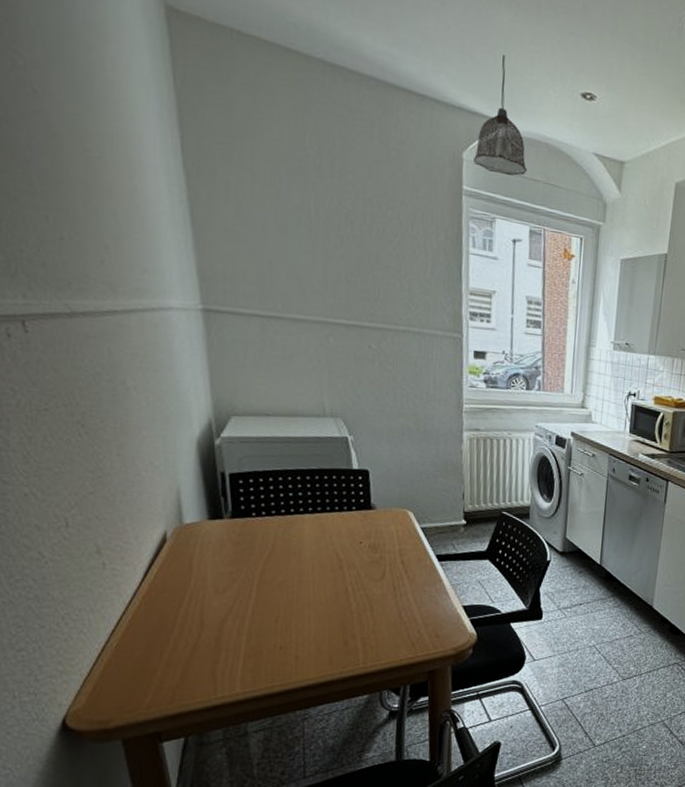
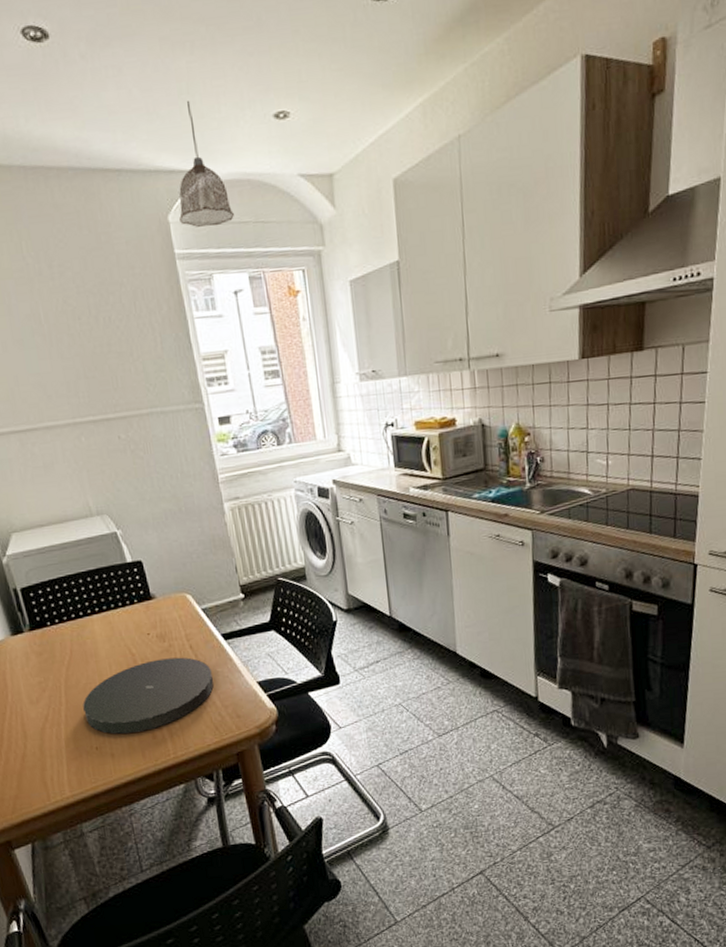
plate: none [274,569,419,638] -> present [83,657,214,734]

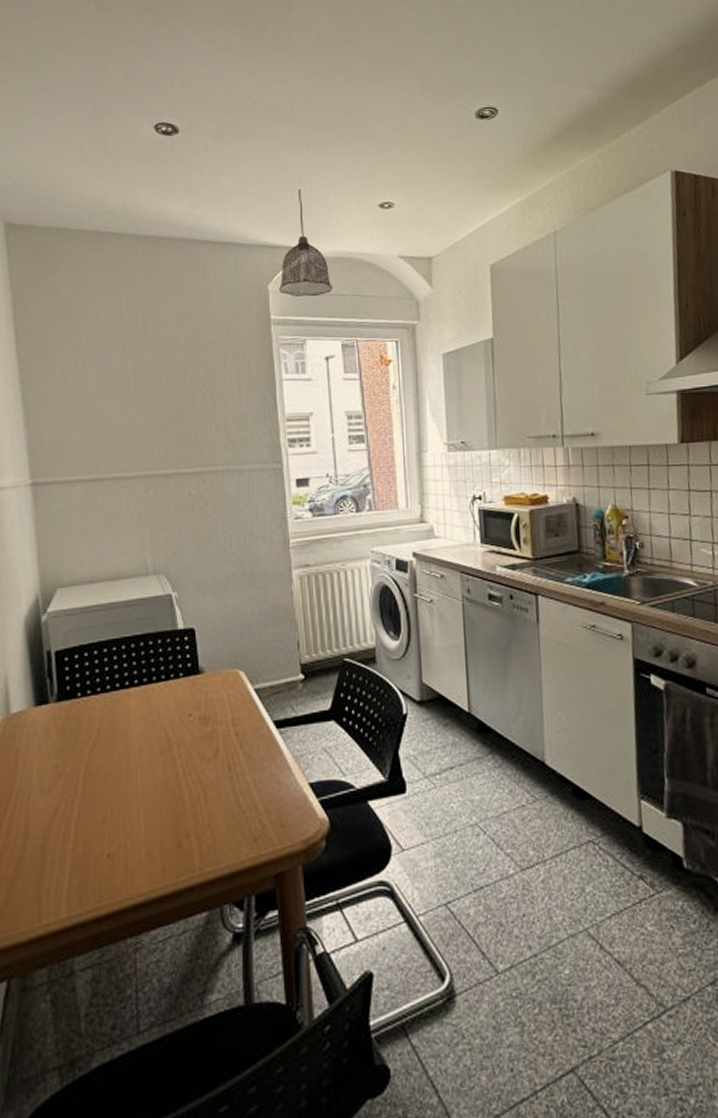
plate: present [83,657,214,734] -> none [101,746,257,839]

